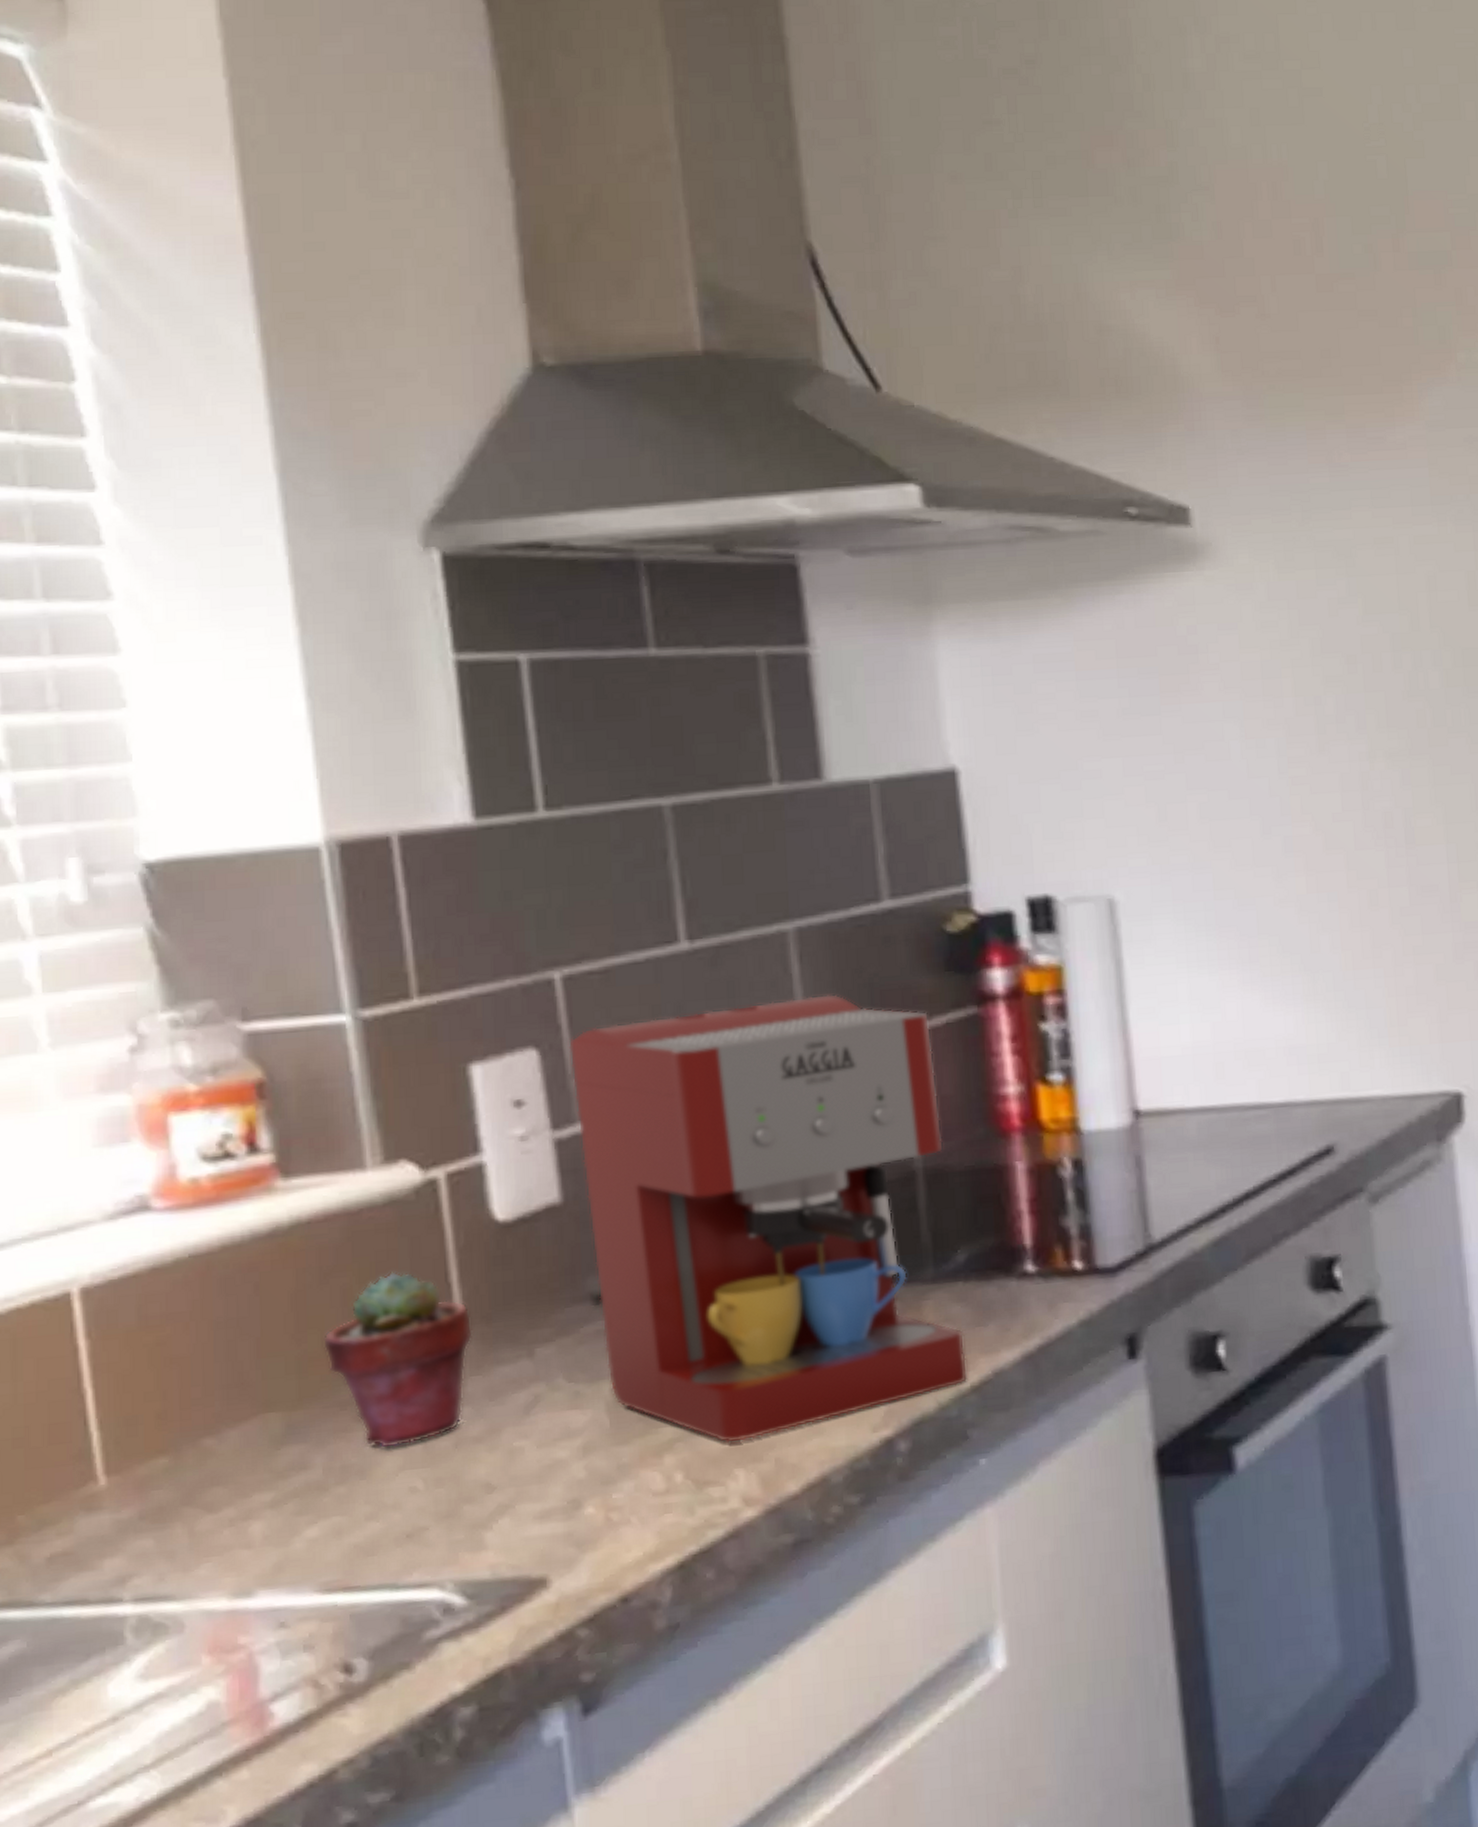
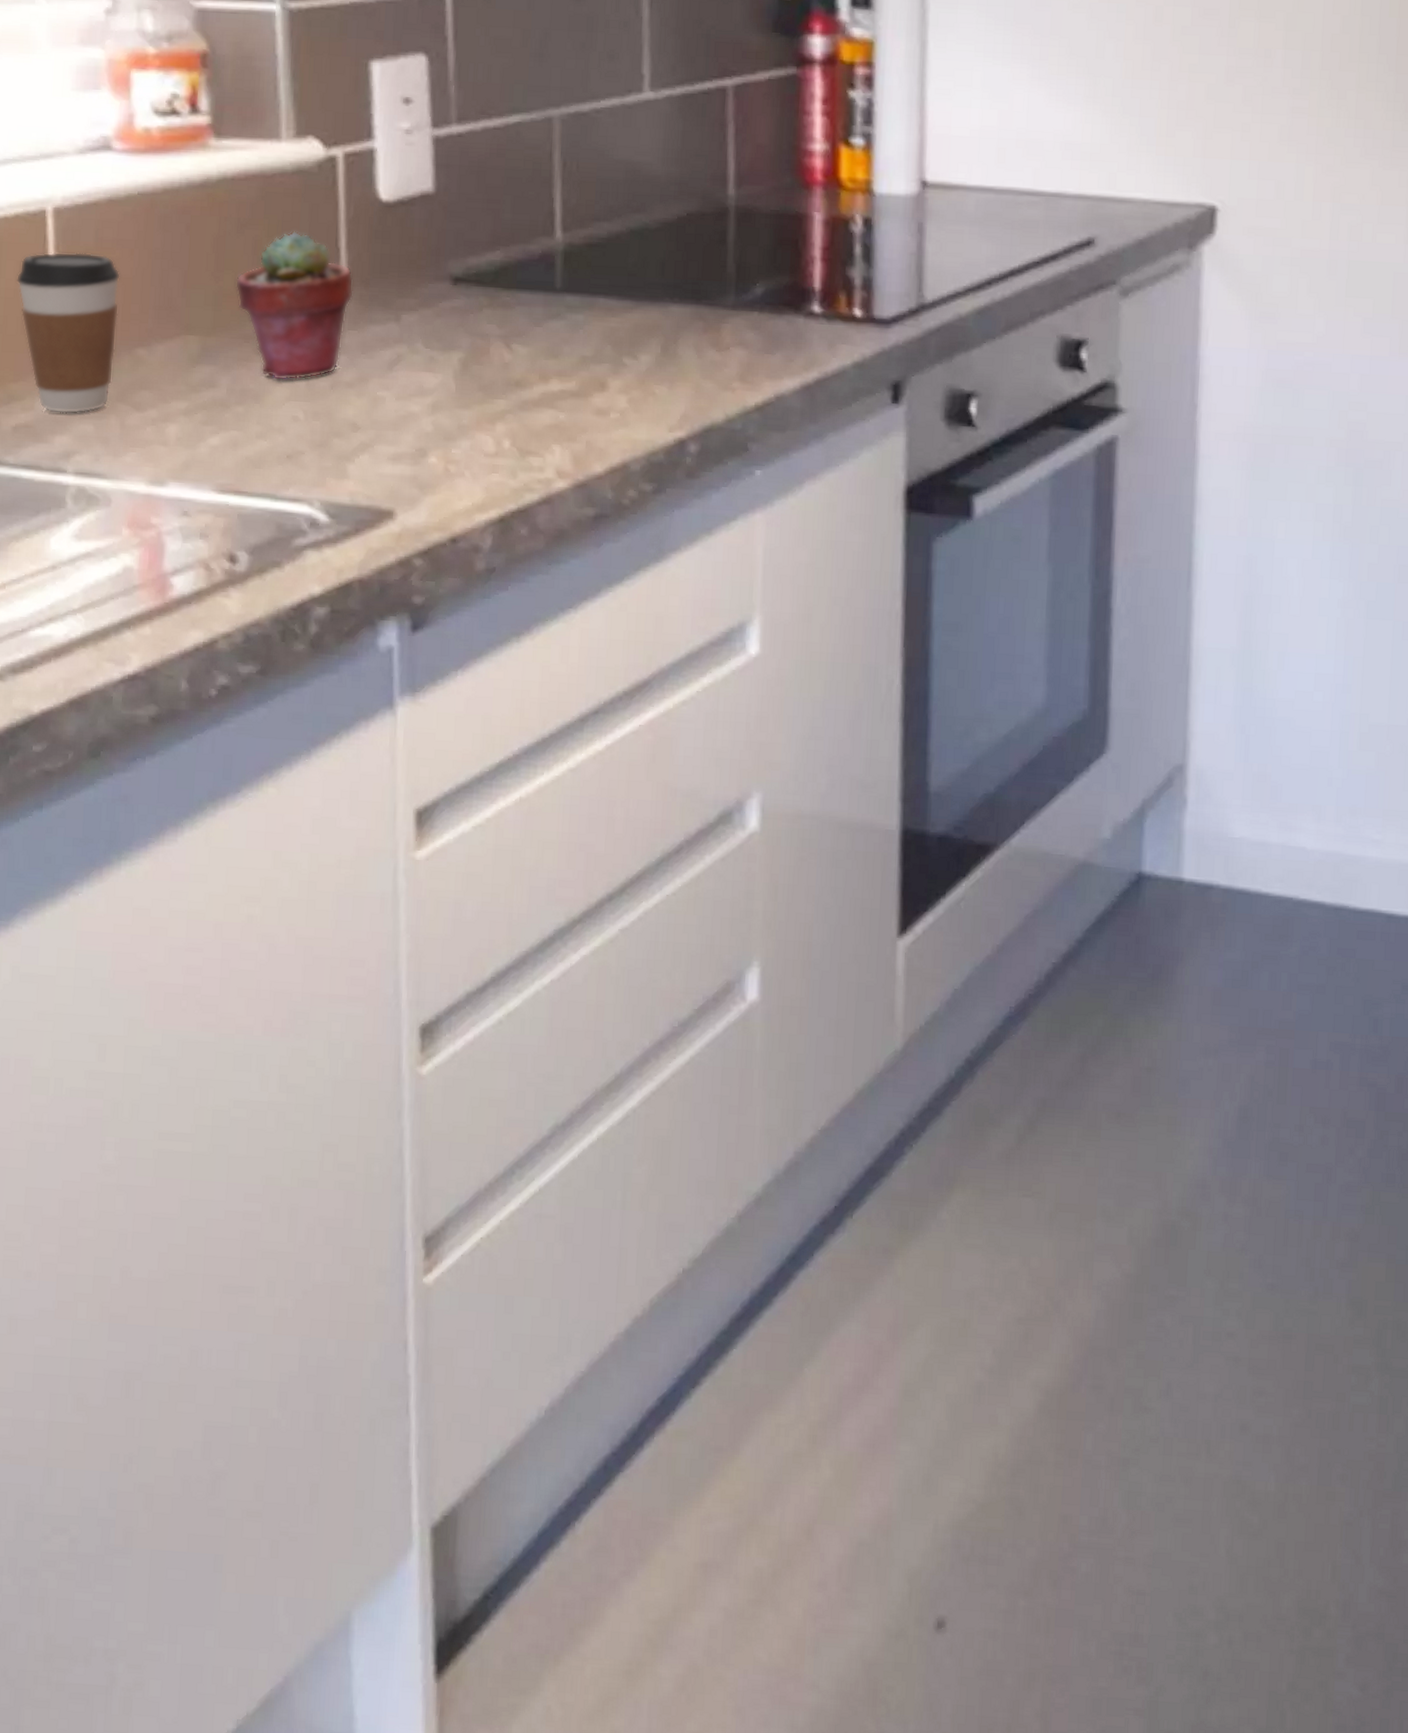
coffee cup: none [38,1334,175,1533] -> present [17,252,120,414]
coffee maker: present [569,993,968,1443] -> none [452,38,755,422]

